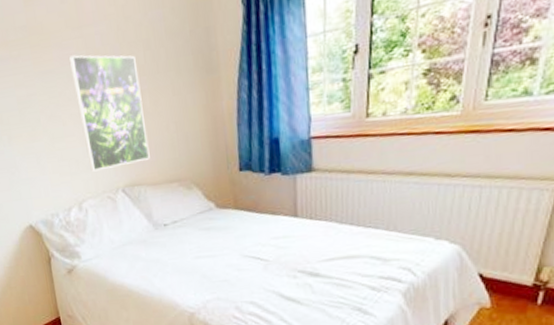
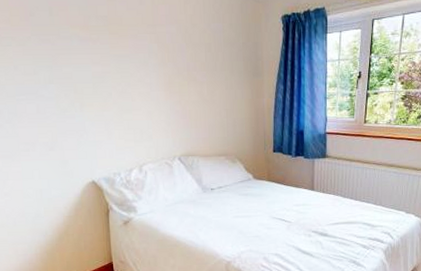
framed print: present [68,55,150,172] -> none [142,46,204,141]

